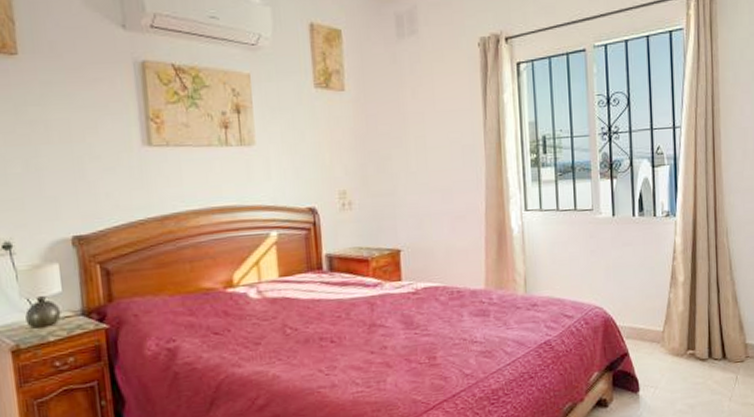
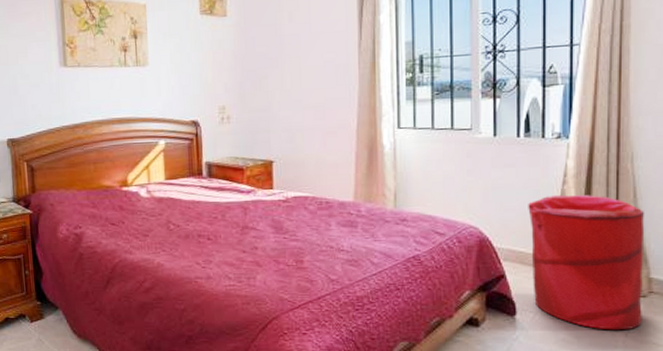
laundry hamper: none [645,269,742,397] -> present [528,194,644,331]

